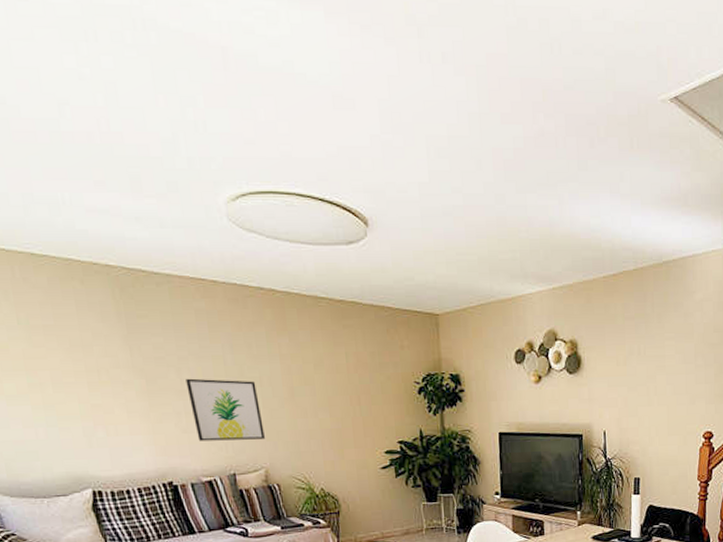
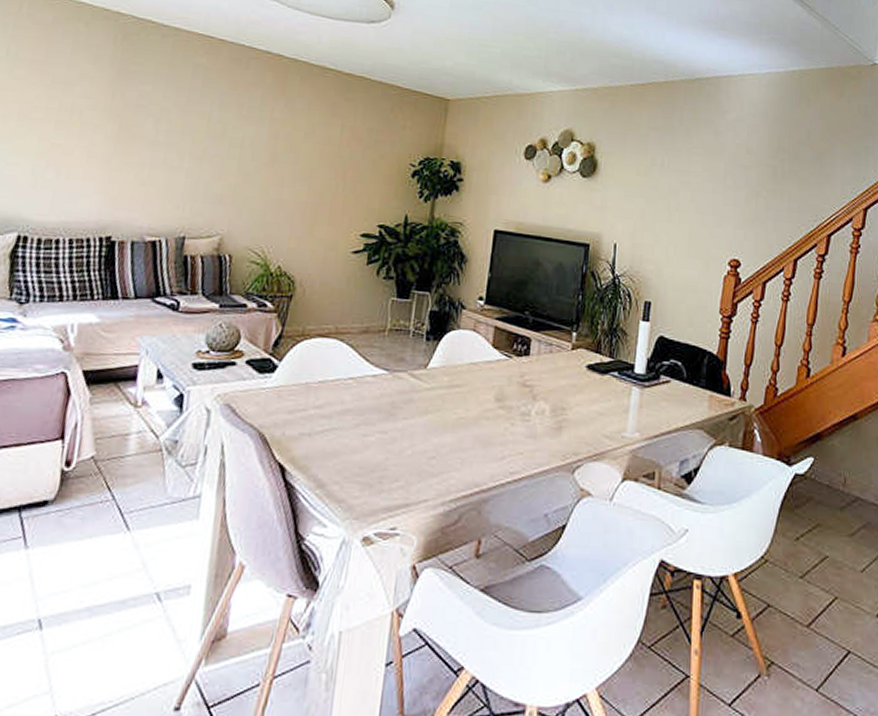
wall art: present [186,378,265,441] -> none [155,130,237,203]

